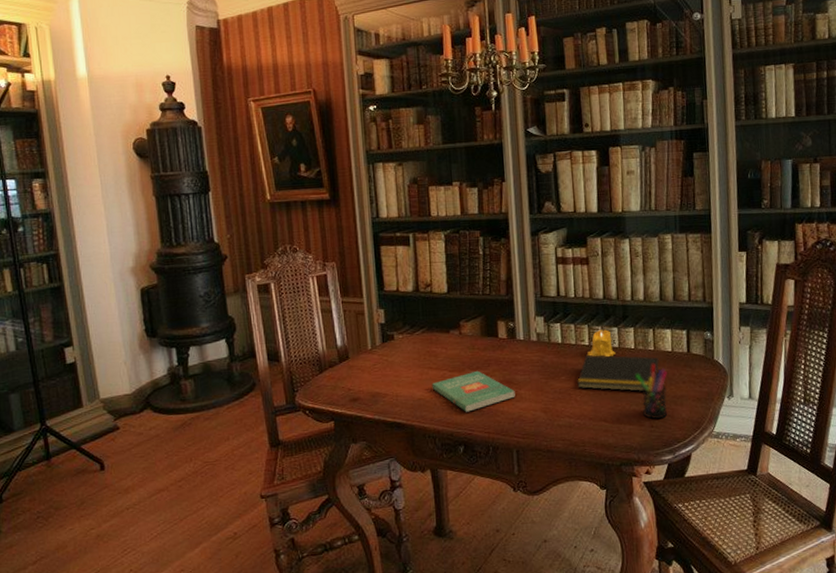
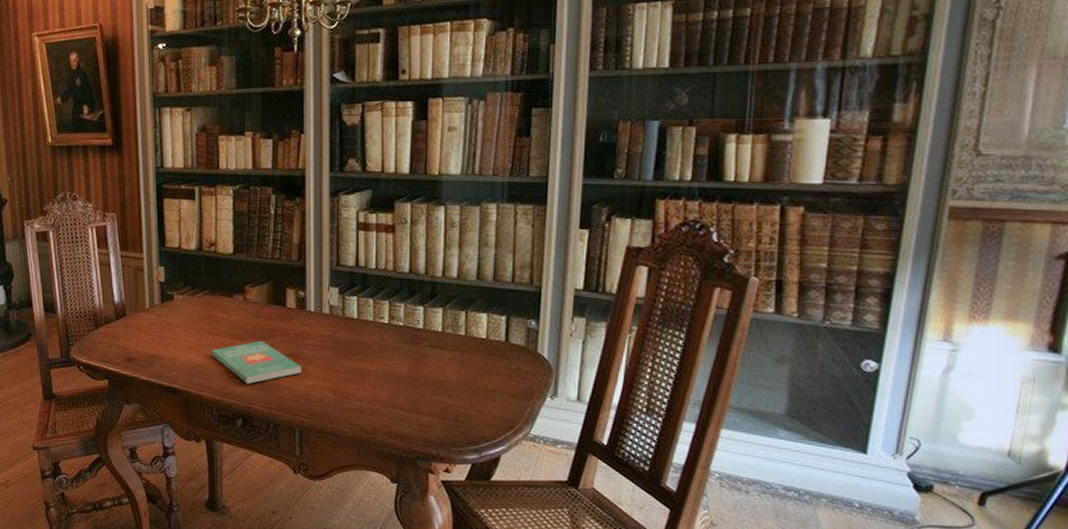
notepad: present [577,354,659,392] -> none [372,334,470,381]
candle: present [586,329,616,357] -> none [385,307,419,338]
pen holder: present [635,364,668,419] -> none [441,351,479,412]

